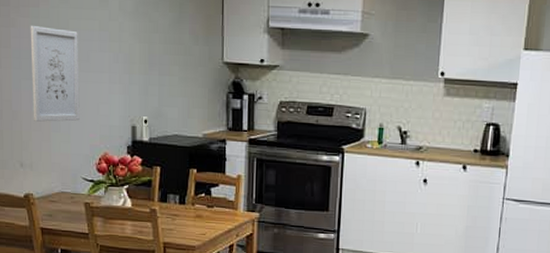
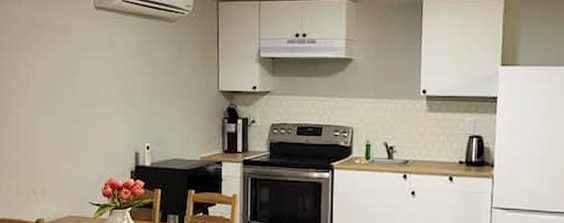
wall art: present [30,26,80,122] -> none [46,67,89,152]

